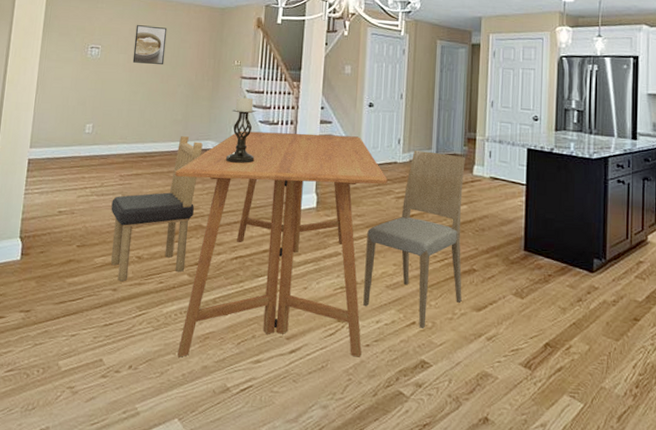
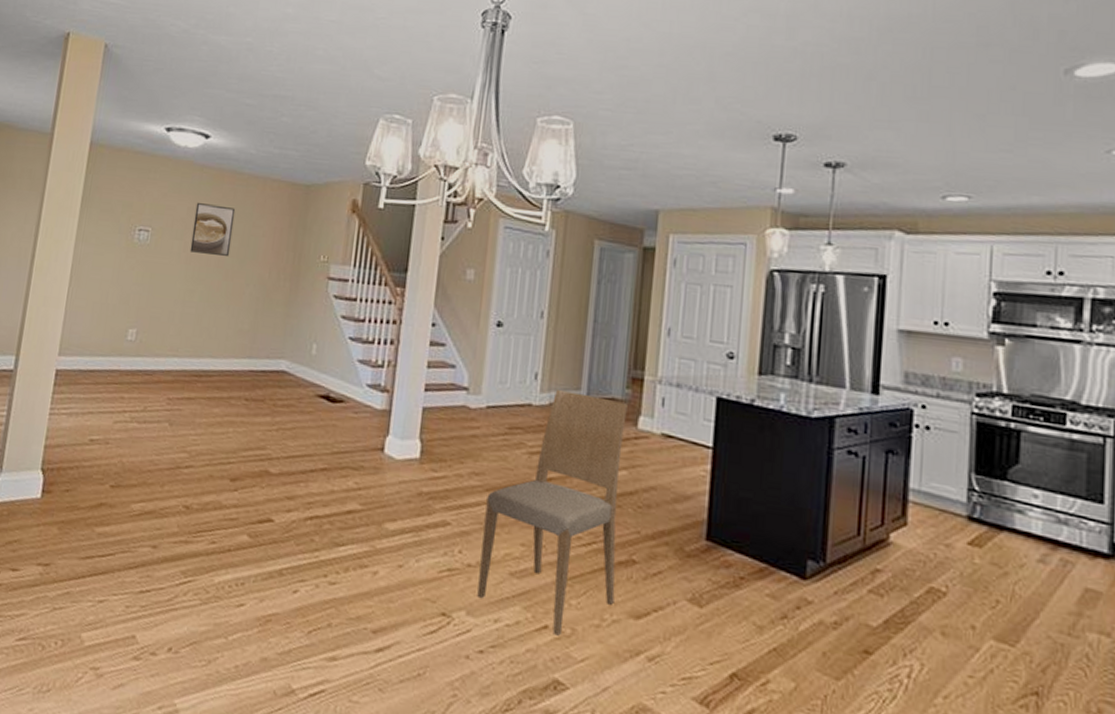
dining chair: present [111,136,203,281] -> none [152,351,275,537]
dining table: present [175,130,388,357] -> none [230,349,518,667]
candle holder: present [225,95,256,164] -> none [302,302,346,394]

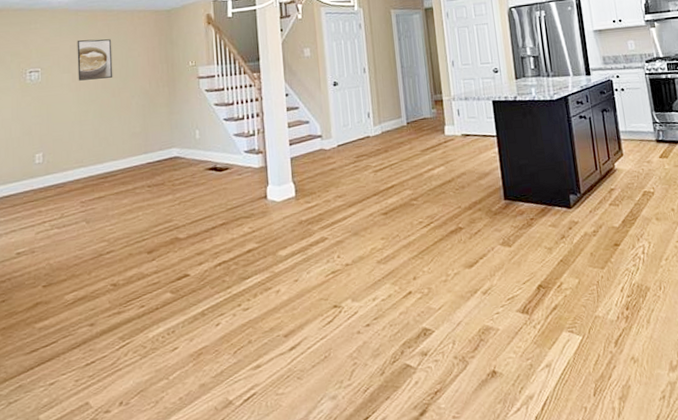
dining chair: present [477,389,628,636] -> none [350,119,453,297]

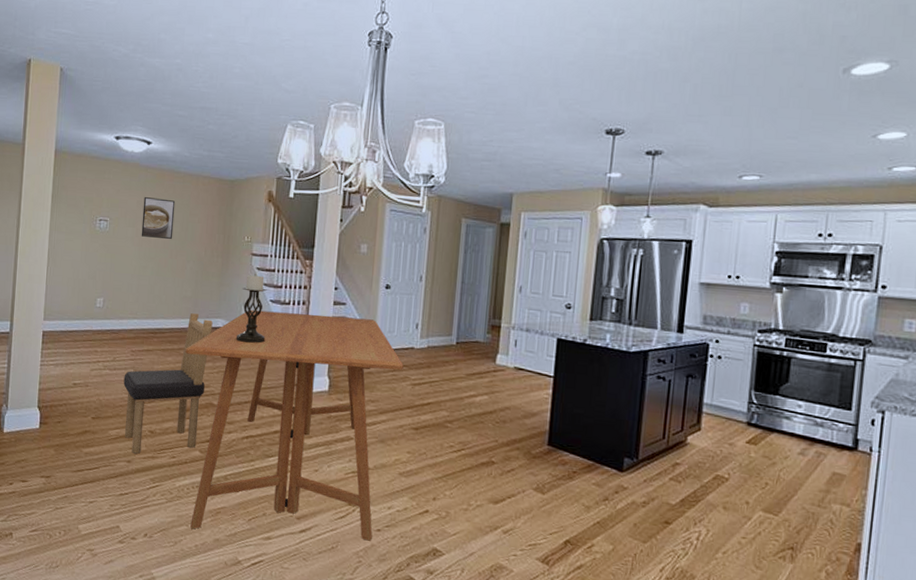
dining chair: none [75,148,168,314] -> present [123,313,213,454]
dining table: none [141,117,363,381] -> present [185,309,404,541]
candle holder: none [193,95,225,168] -> present [235,273,267,344]

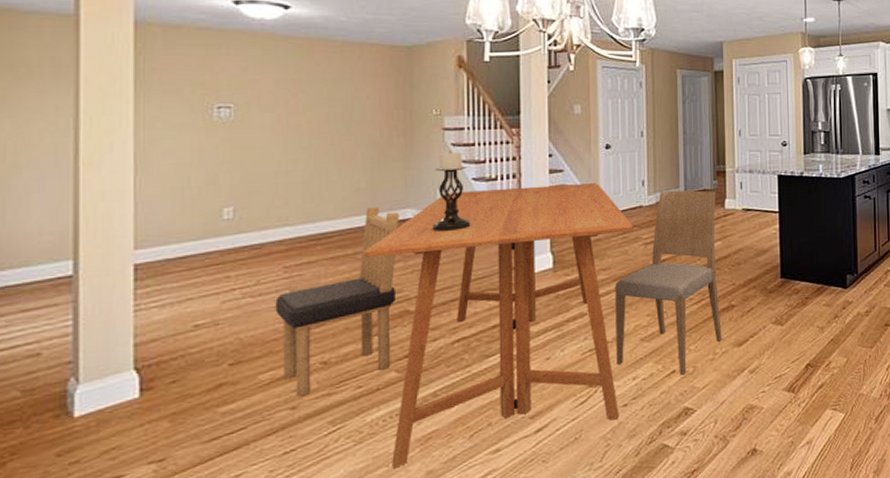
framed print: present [141,196,176,239] -> none [285,72,333,123]
dining chair: none [375,335,488,517] -> present [615,190,722,376]

